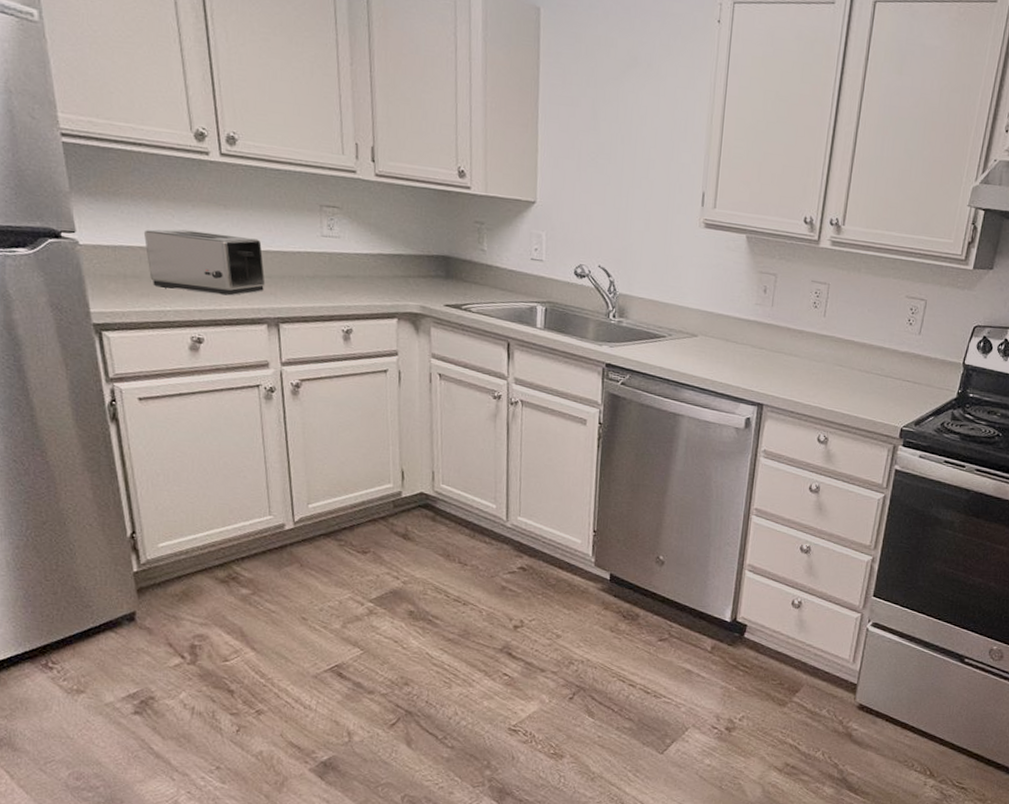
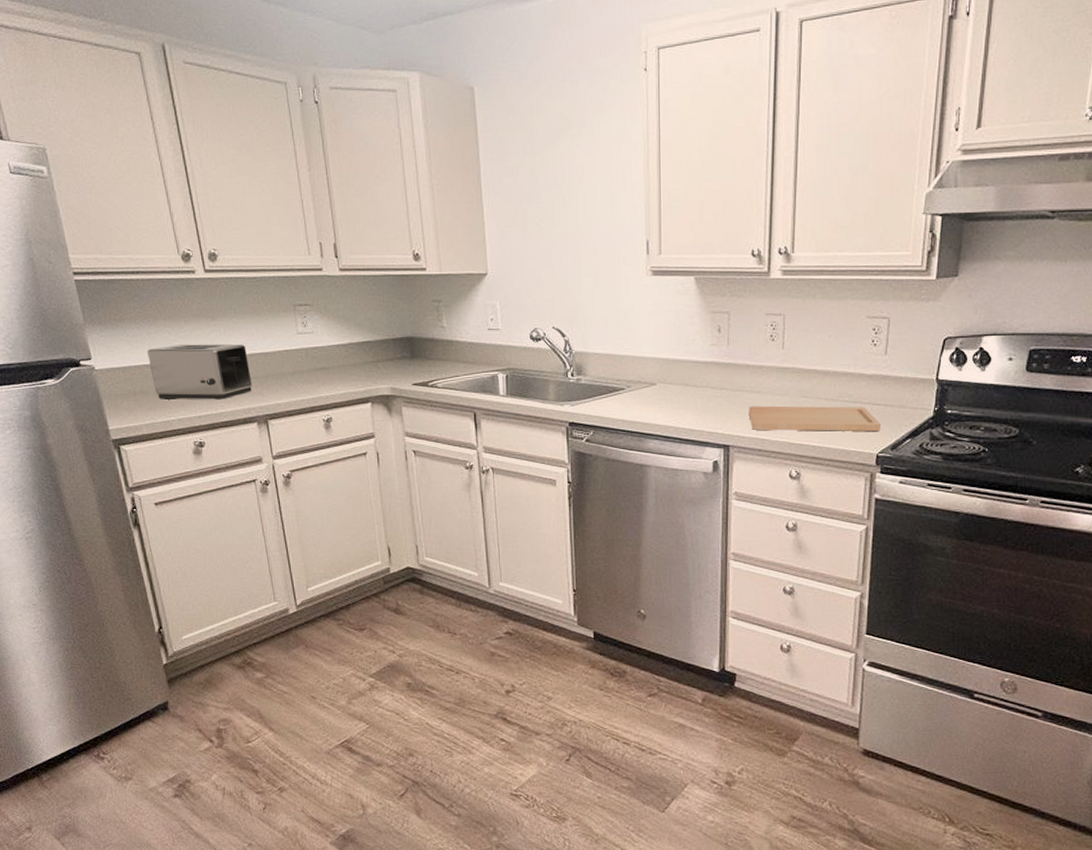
cutting board: none [785,368,908,407] -> present [748,405,881,432]

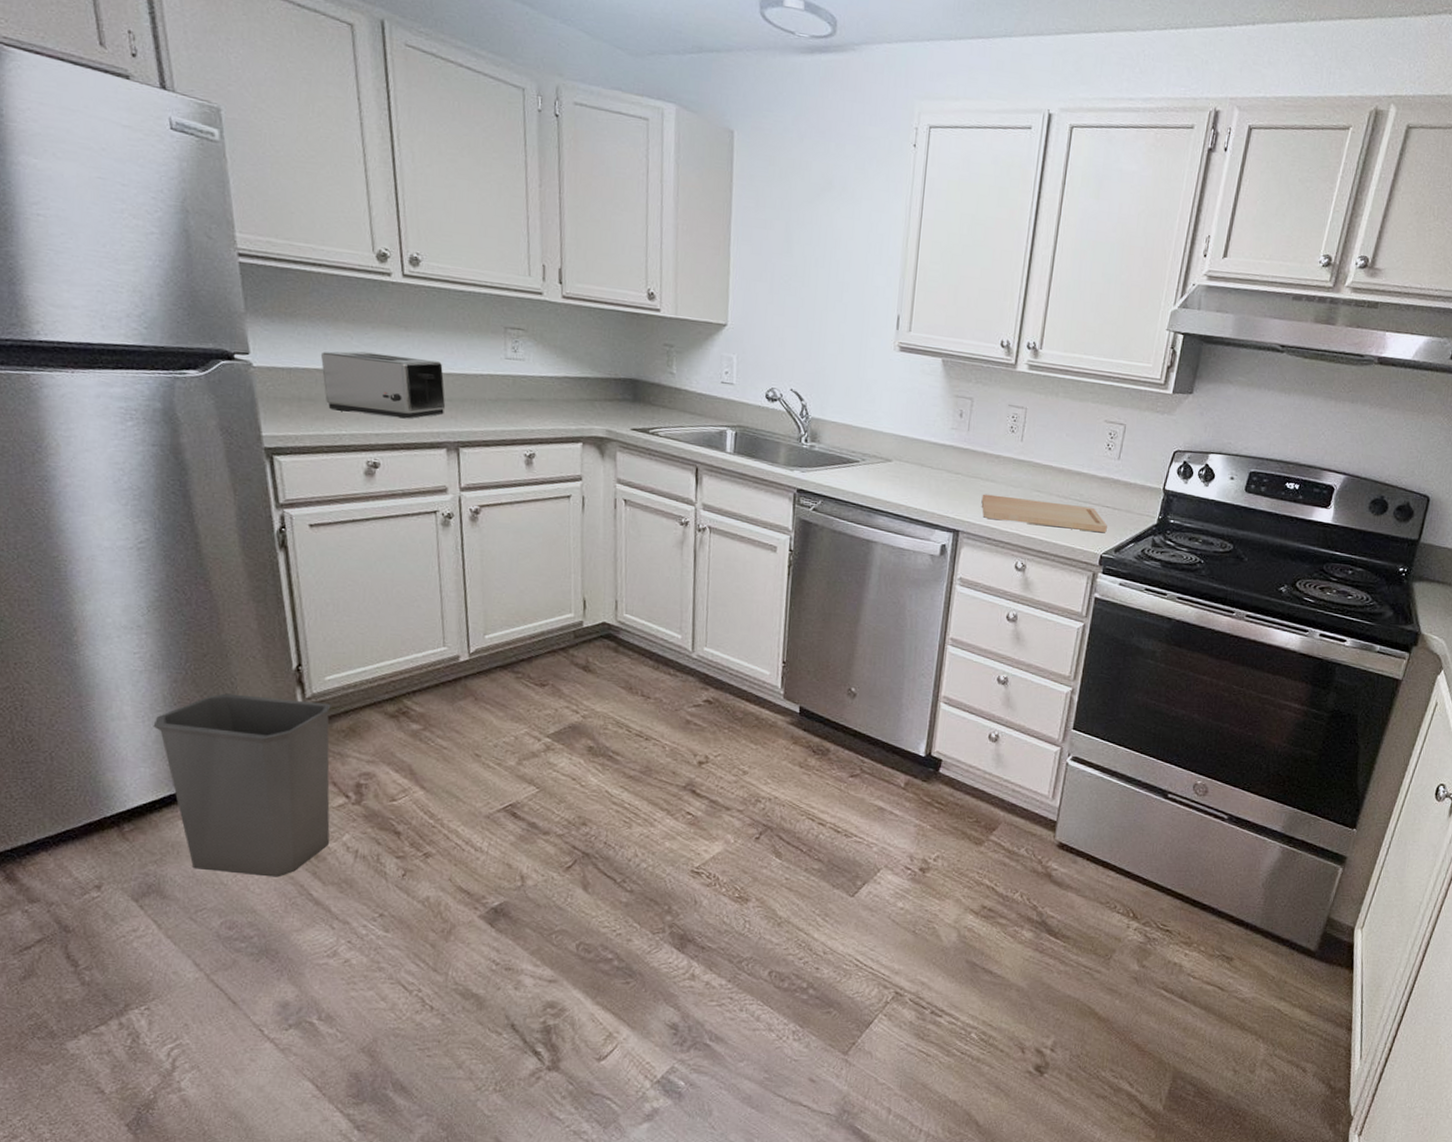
trash can: none [54,657,201,815] -> present [153,693,331,877]

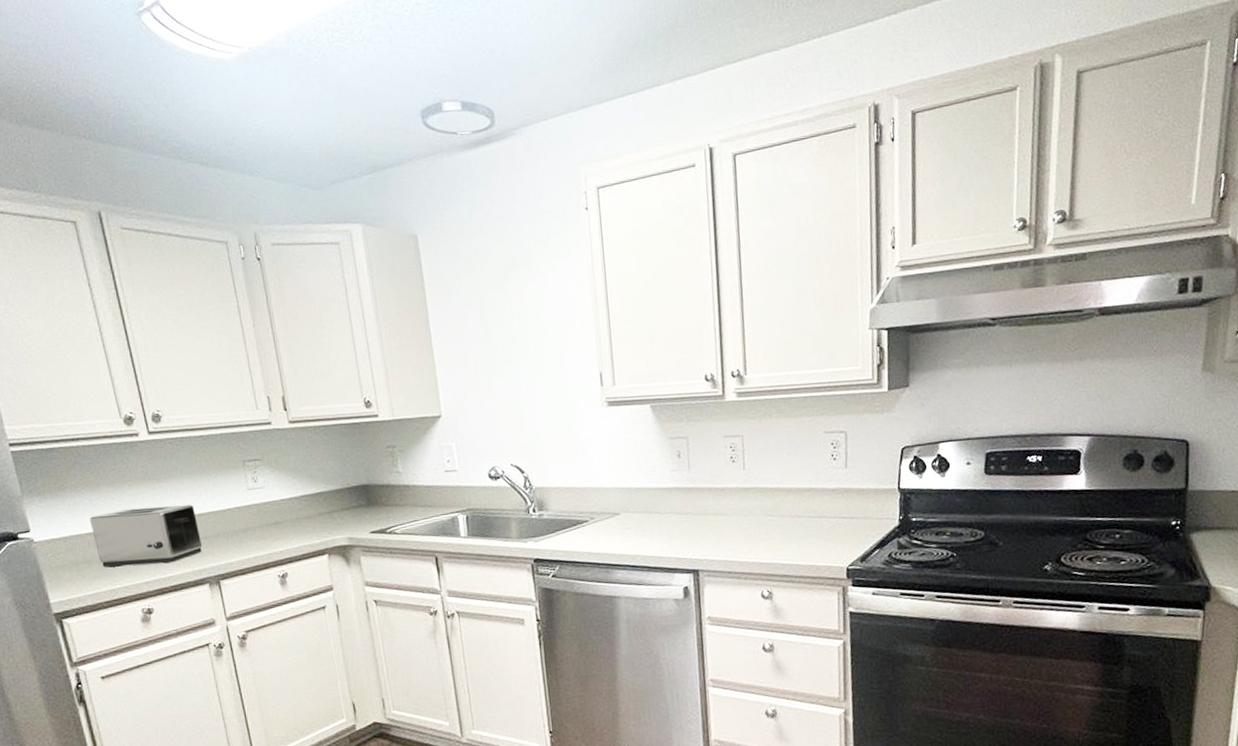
cutting board: present [981,494,1107,533] -> none [715,521,848,553]

